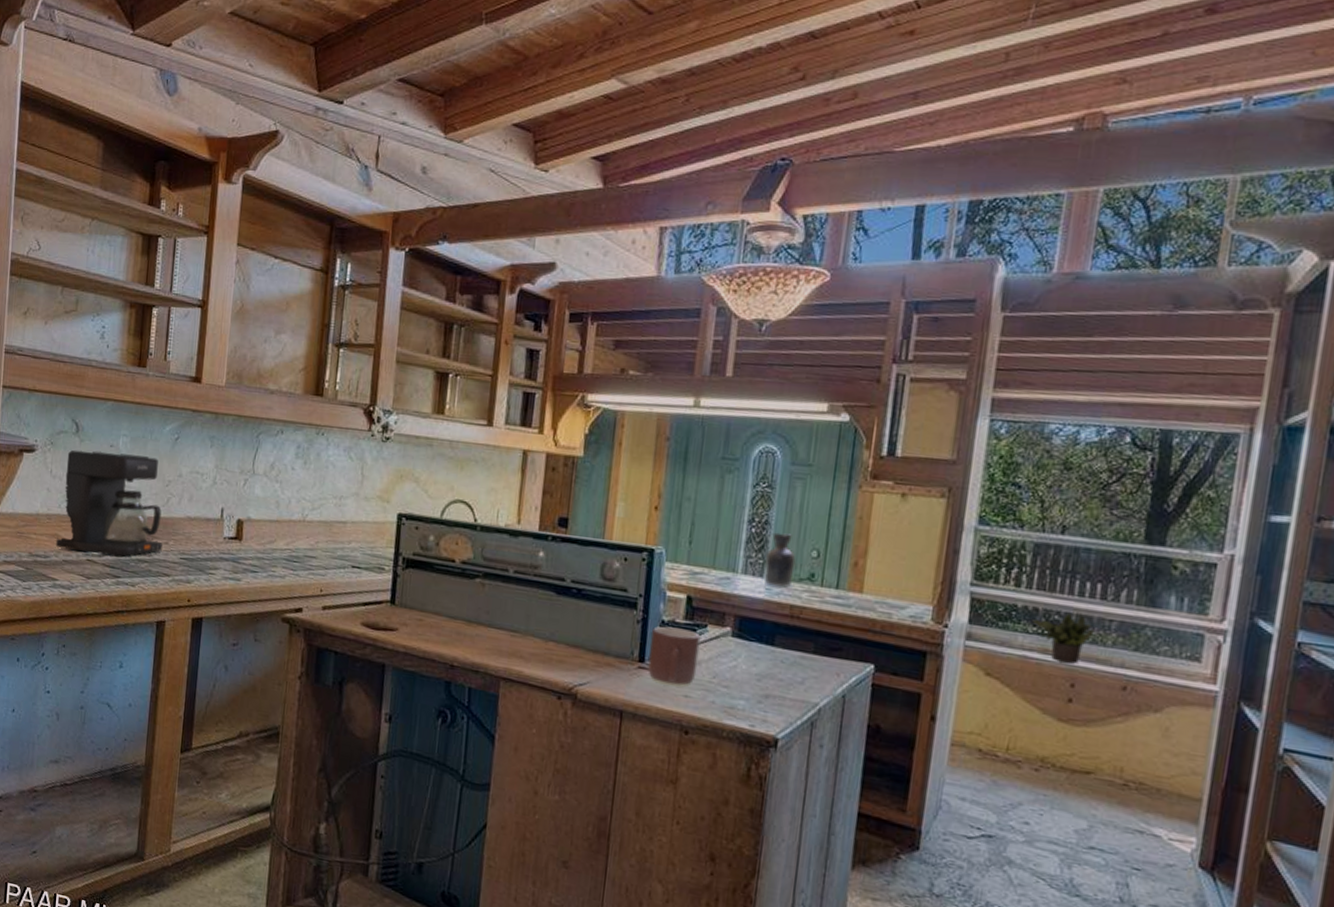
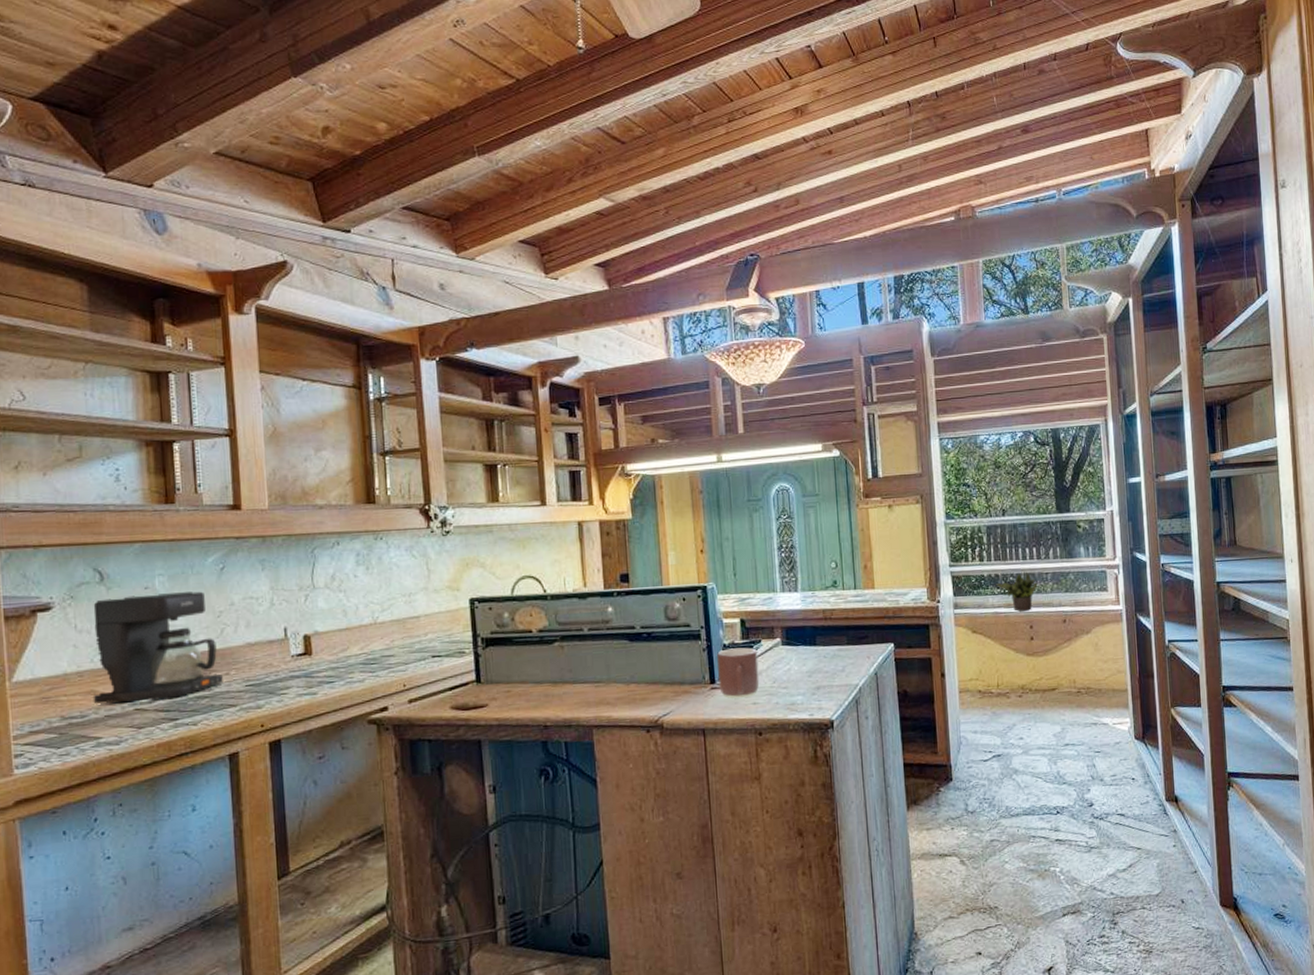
ceramic jug: present [764,532,796,588] -> none [797,552,821,598]

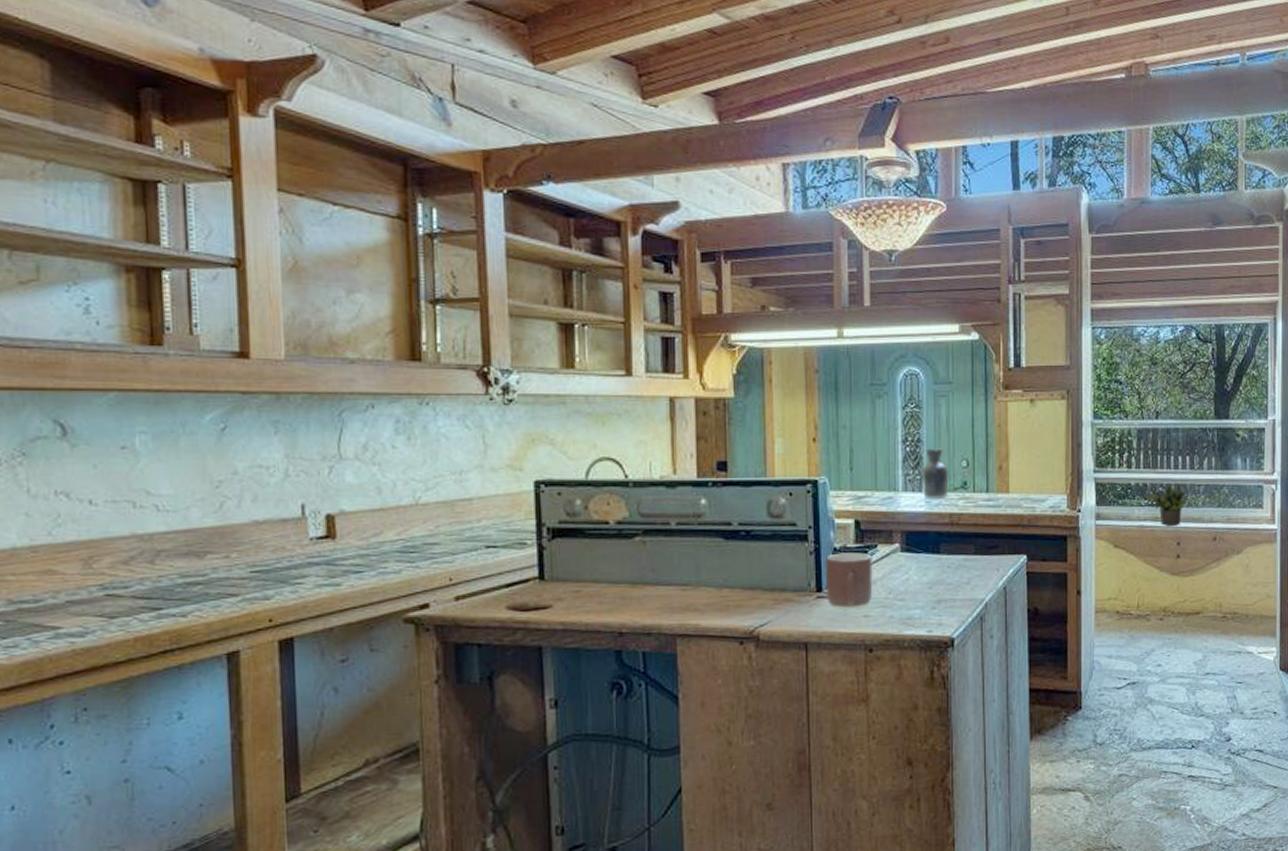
coffee maker: present [92,591,223,704] -> none [50,455,221,586]
ceramic jug: none [797,552,821,598] -> present [923,448,949,500]

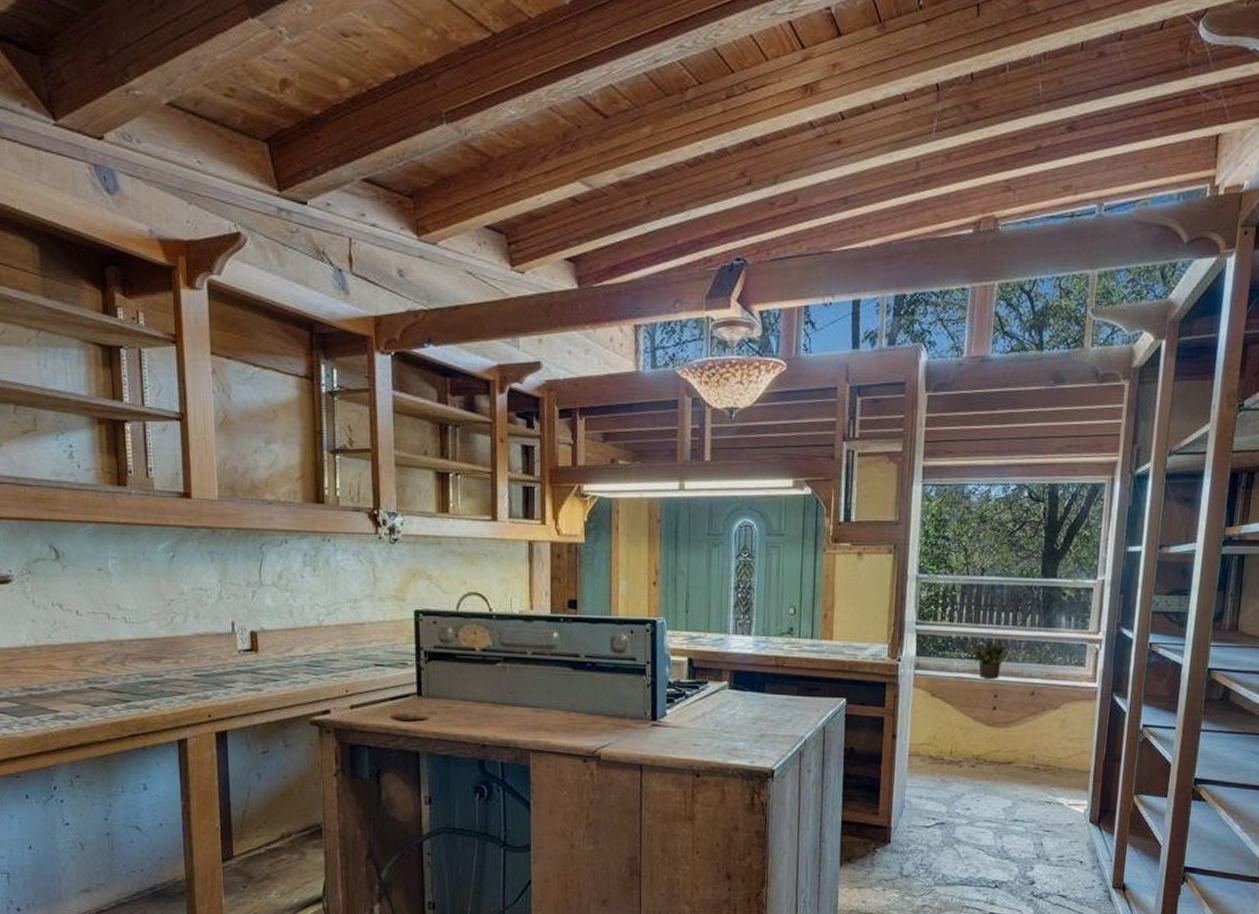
mug: present [824,552,873,611] -> none [660,687,703,739]
ceramic jug: present [923,448,949,500] -> none [752,595,777,643]

